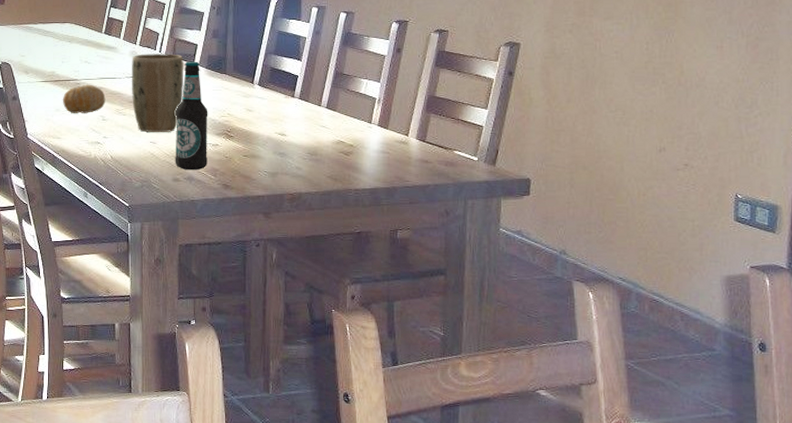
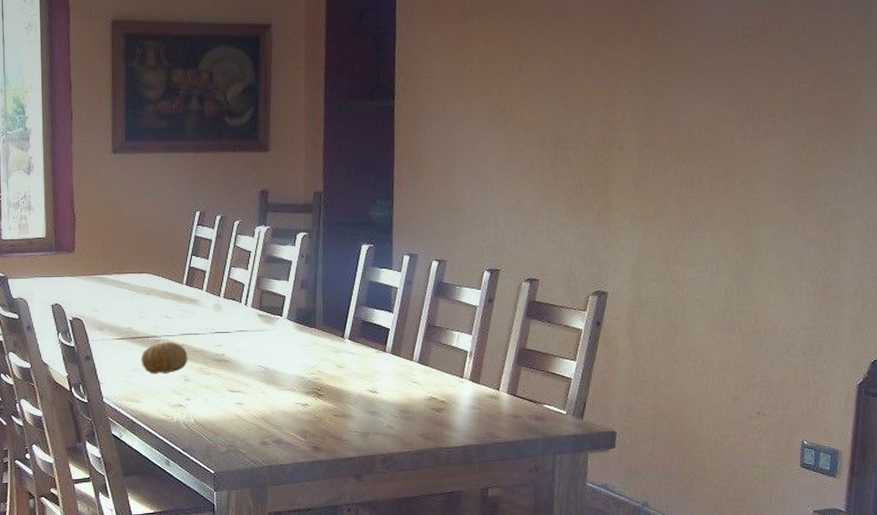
plant pot: present [132,54,183,132] -> none [216,306,271,392]
bottle: present [175,61,208,171] -> none [262,314,297,433]

